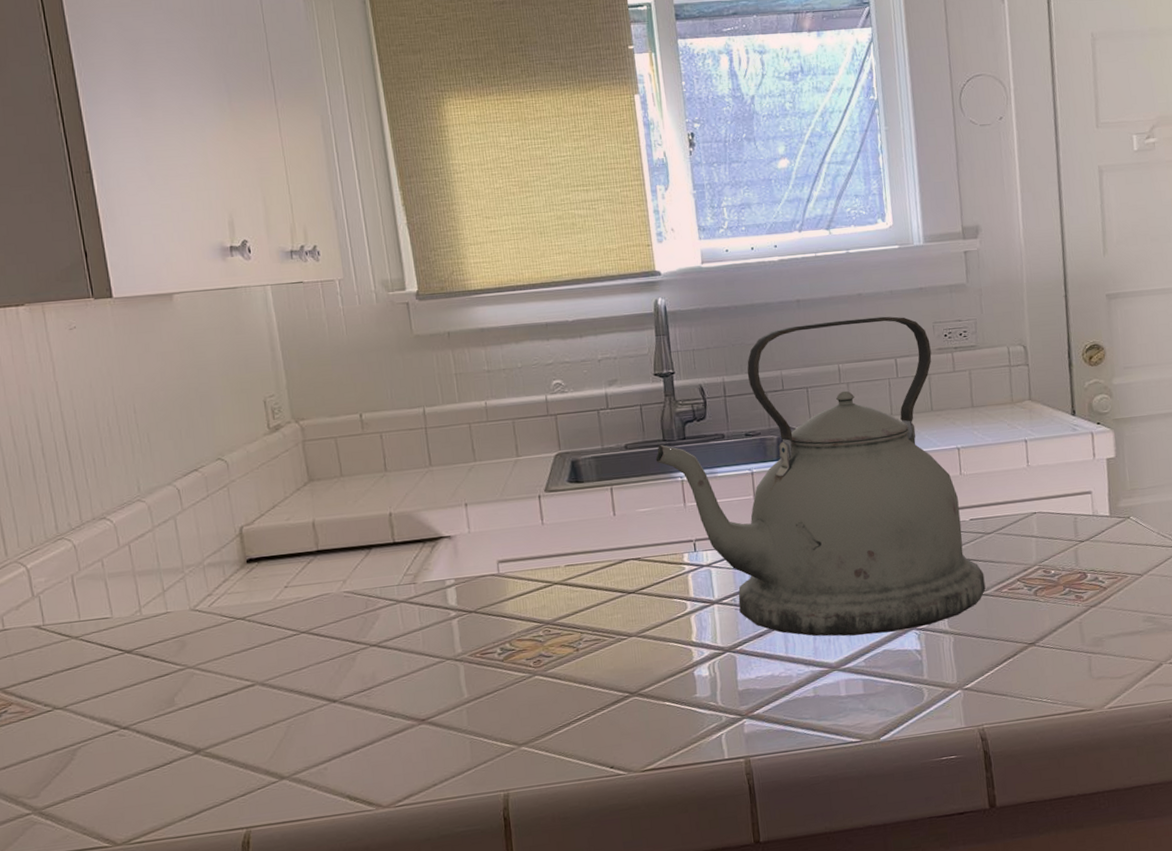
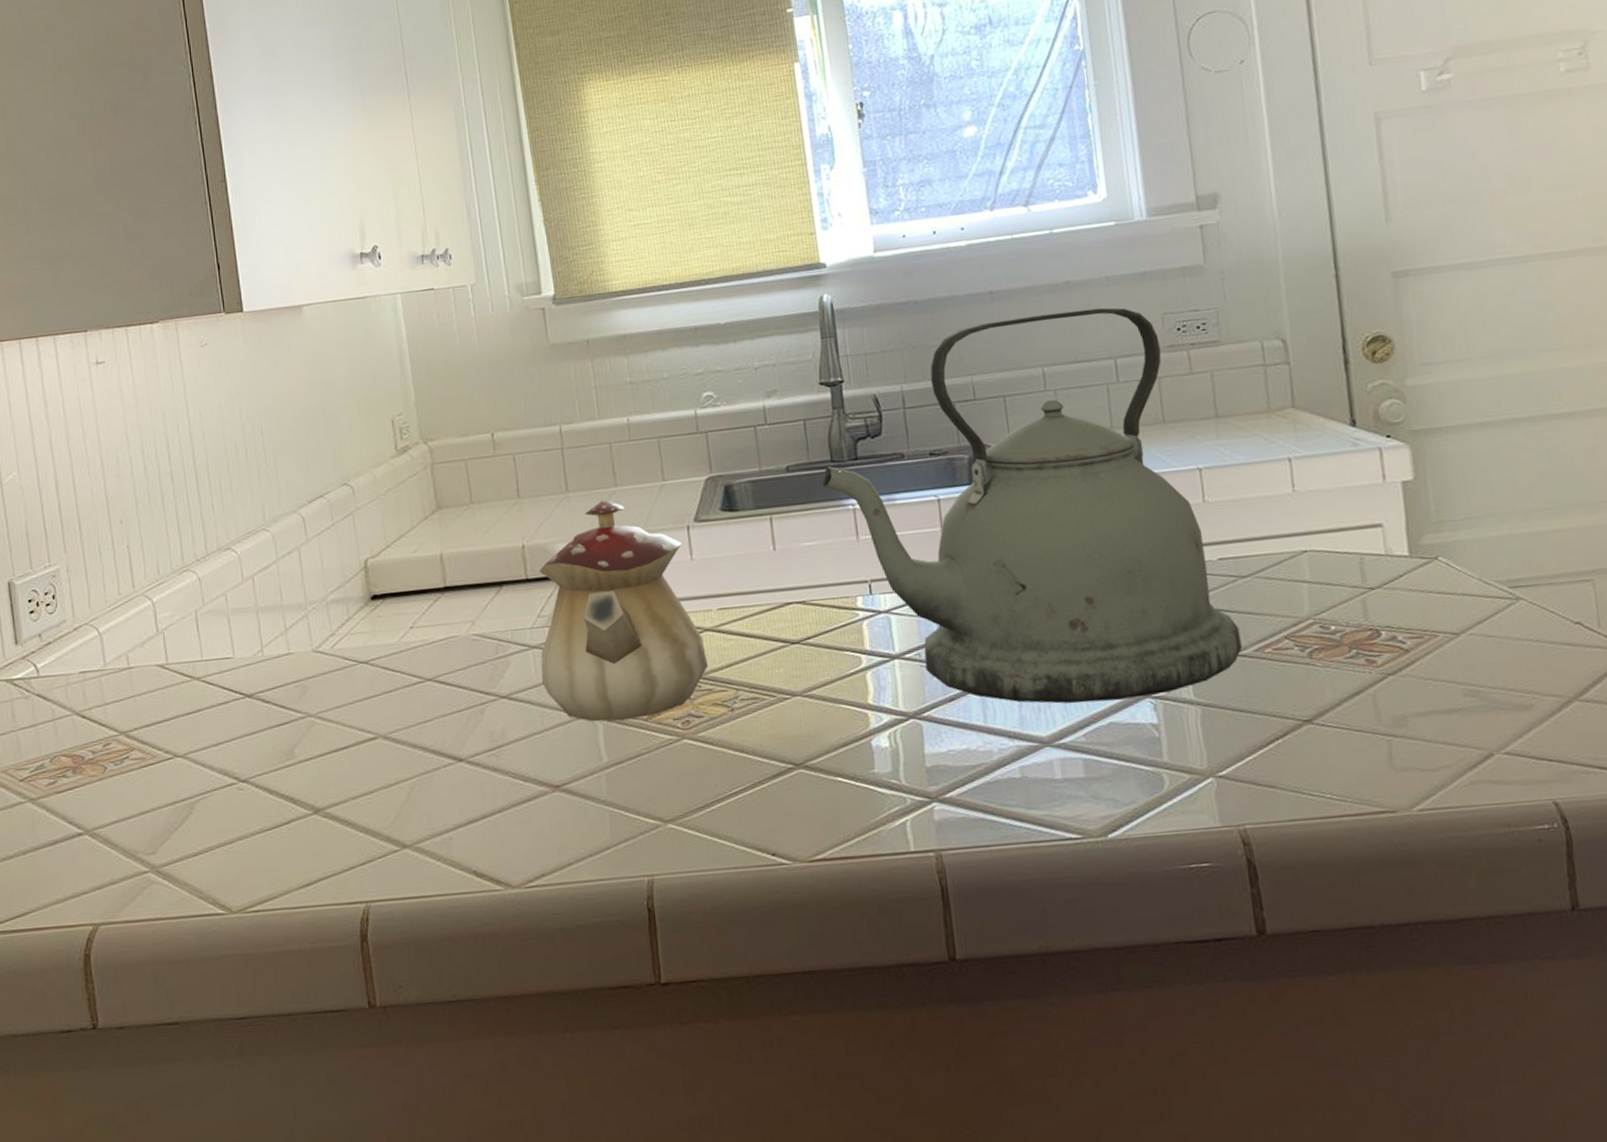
teapot: none [406,473,557,664] -> present [540,499,709,722]

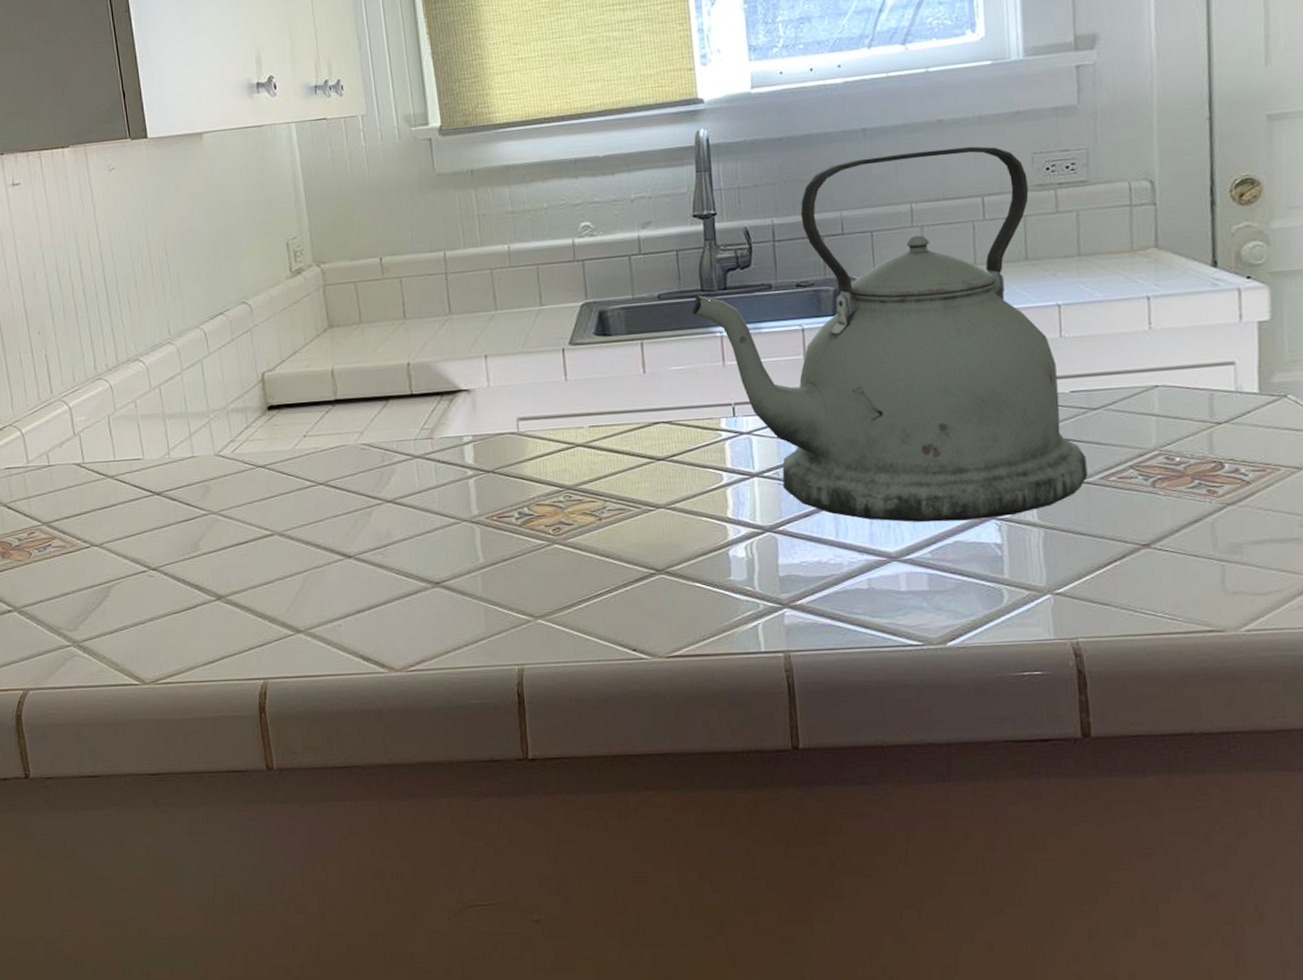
teapot: present [540,499,709,722] -> none [423,322,579,527]

